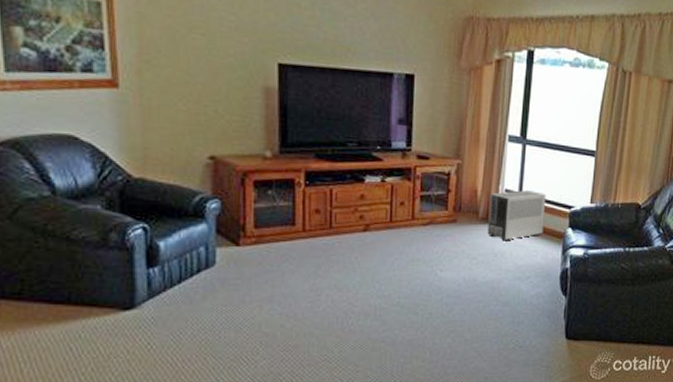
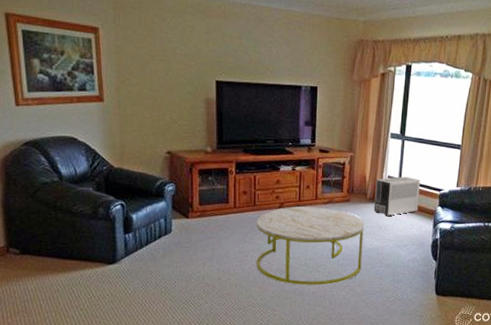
coffee table: none [333,229,475,331] -> present [256,206,364,285]

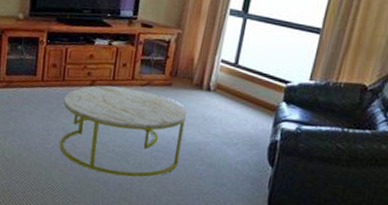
air purifier: present [374,176,421,217] -> none [200,61,263,108]

